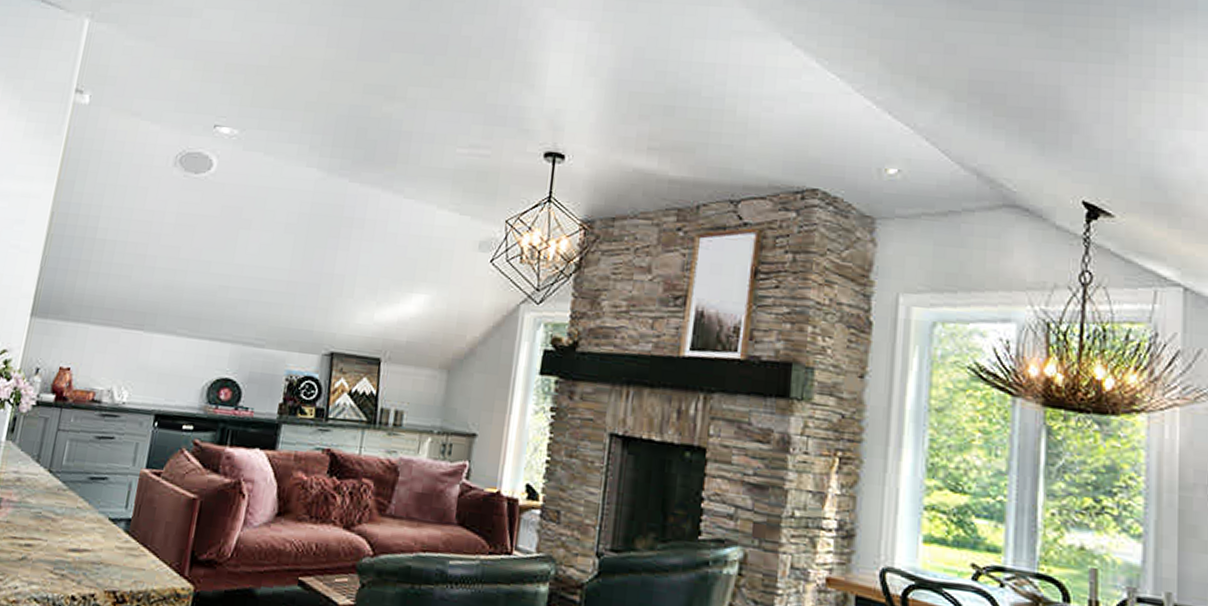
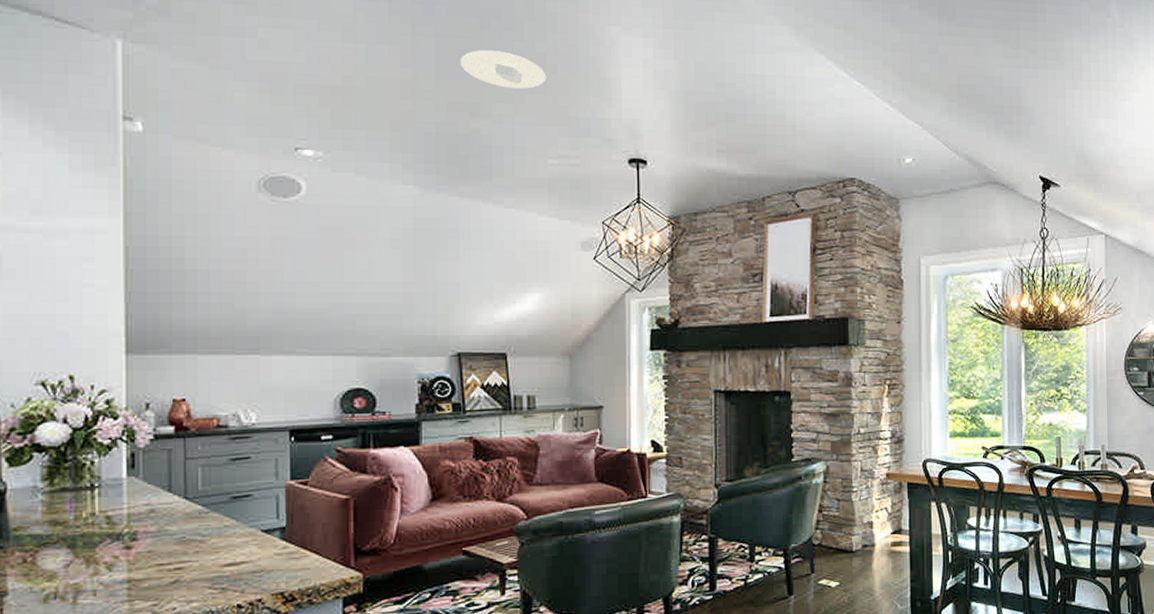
recessed light: none [383,32,469,73] -> present [460,50,546,89]

